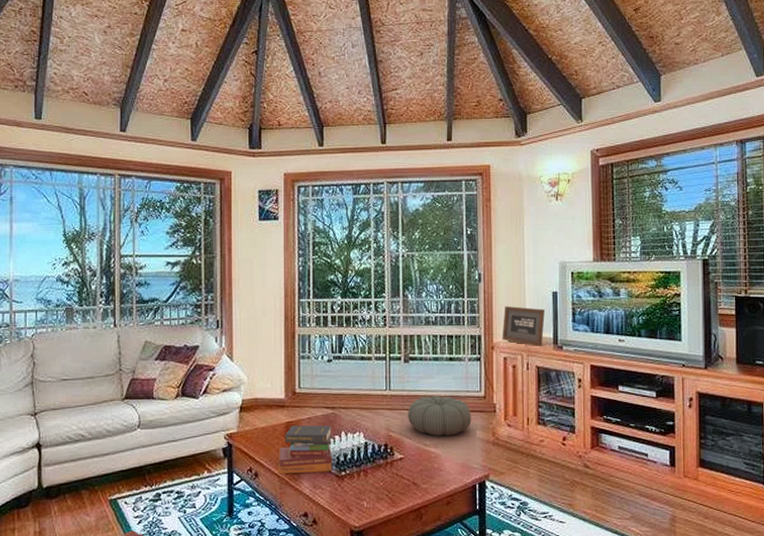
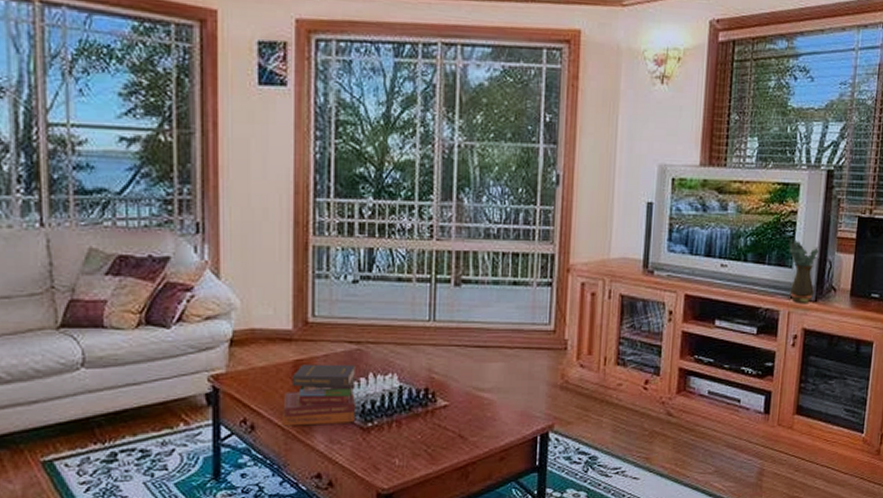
pouf: present [408,396,472,436] -> none [456,329,537,378]
picture frame: present [502,306,545,346] -> none [580,218,636,270]
vase: none [675,316,703,372] -> present [788,238,819,304]

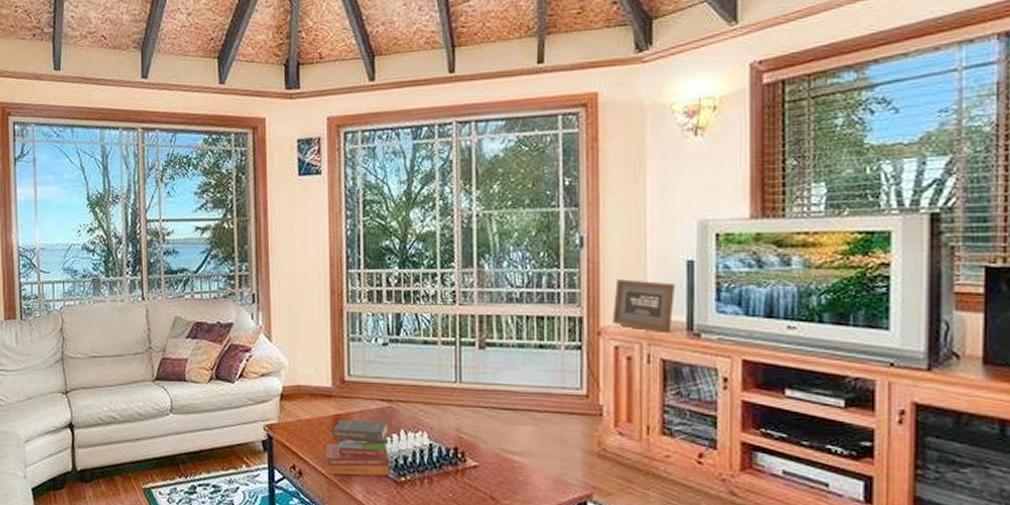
picture frame: none [580,218,636,270] -> present [612,279,675,333]
vase: present [788,238,819,304] -> none [880,294,927,374]

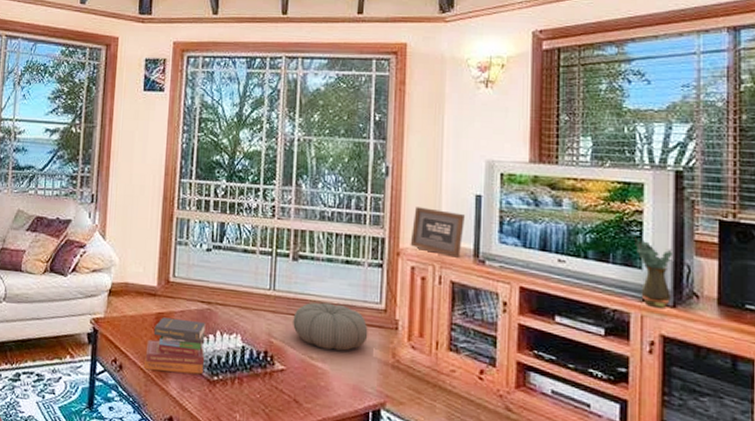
pouf: none [484,392,569,442] -> present [293,302,368,351]
vase: none [880,294,927,374] -> present [635,237,672,310]

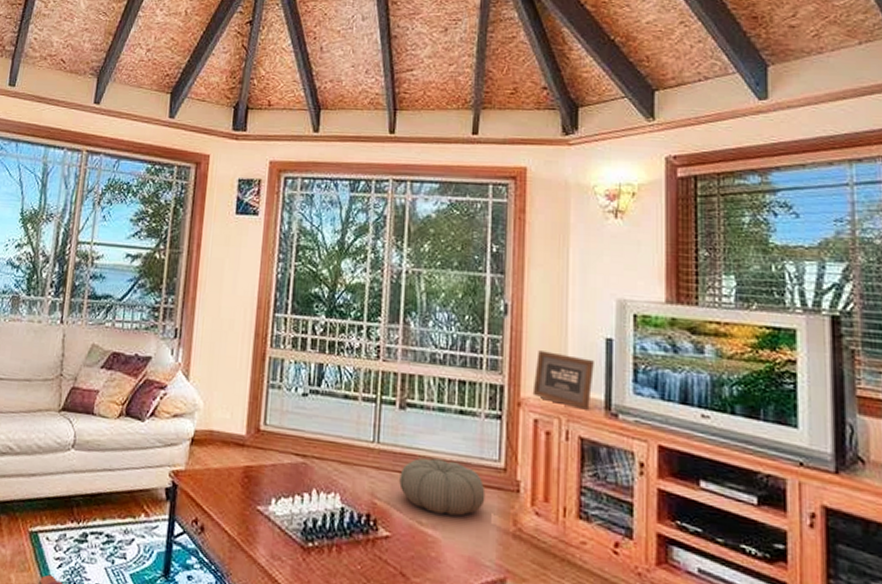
books: present [144,317,206,375] -> none [229,471,300,540]
vase: present [635,237,672,310] -> none [788,391,832,476]

